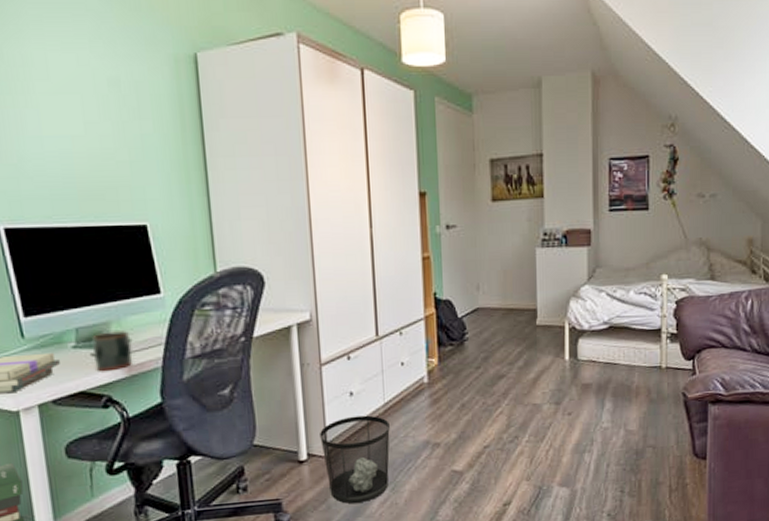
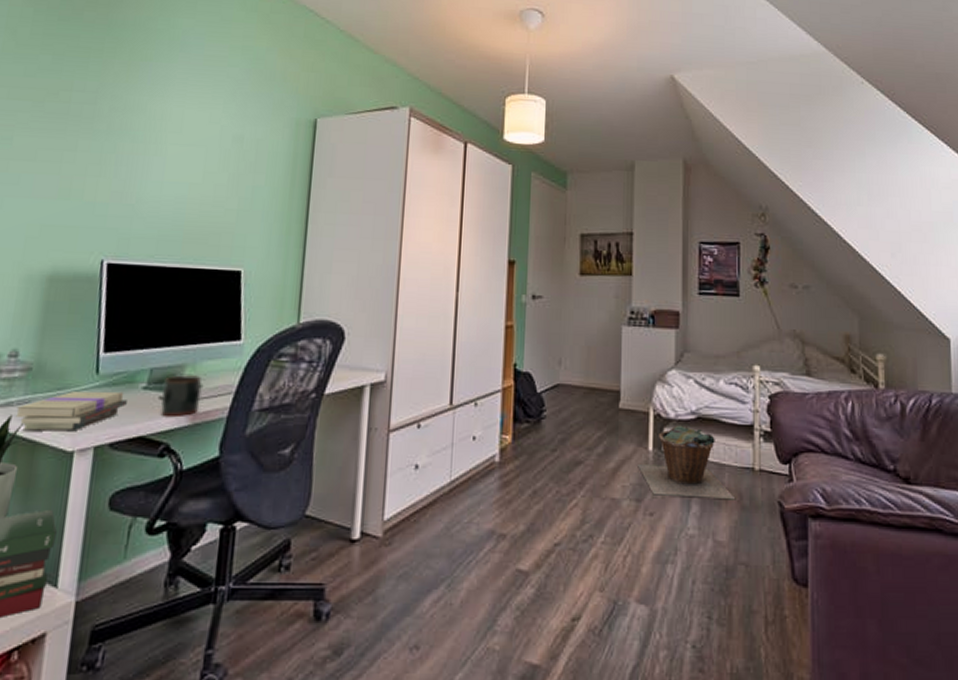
waste bin: present [320,415,390,504] -> none [377,493,453,598]
laundry basket: none [556,334,645,398] -> present [637,425,736,500]

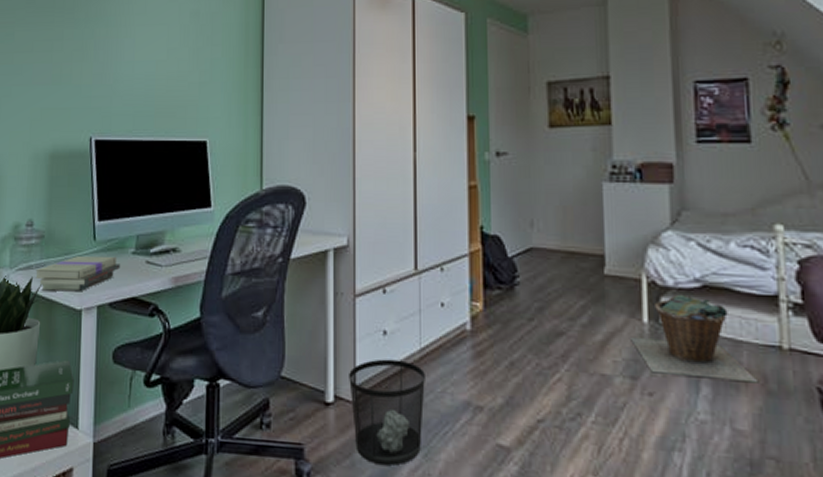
mug: present [161,375,202,417] -> none [147,241,181,280]
waste bin: none [377,493,453,598] -> present [349,359,425,466]

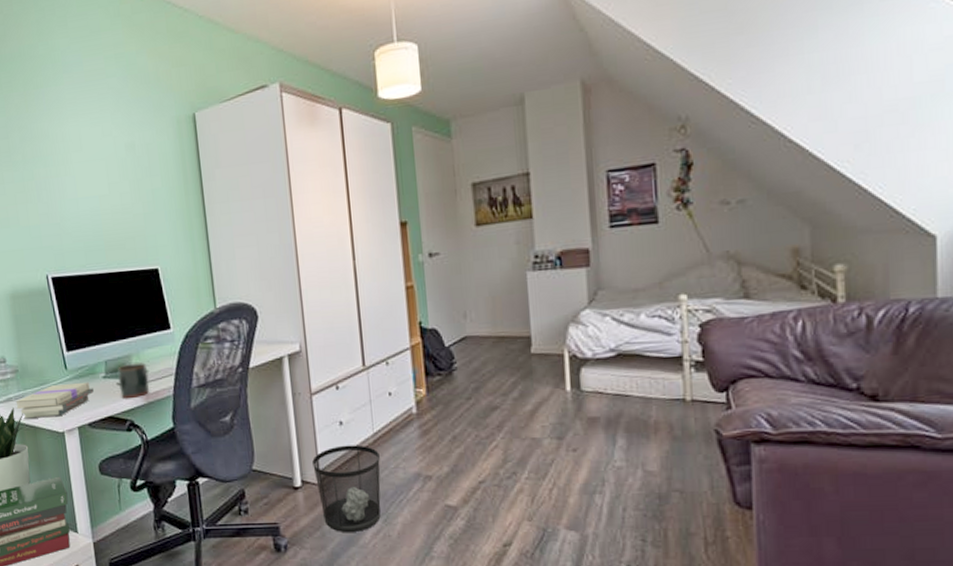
mug: none [147,241,181,280] -> present [117,363,150,399]
laundry basket: present [630,294,759,383] -> none [556,363,666,433]

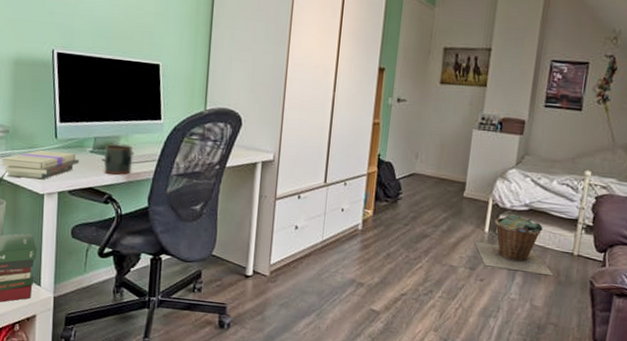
waste bin: present [312,445,381,532] -> none [265,246,324,321]
laundry basket: none [556,363,666,433] -> present [474,214,554,276]

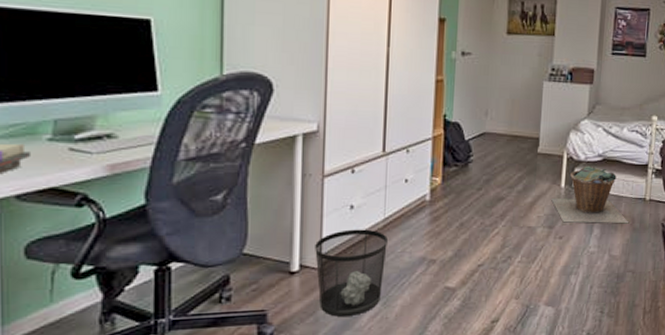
mug: present [103,144,133,175] -> none [71,126,118,168]
waste bin: none [265,246,324,321] -> present [315,229,388,317]

